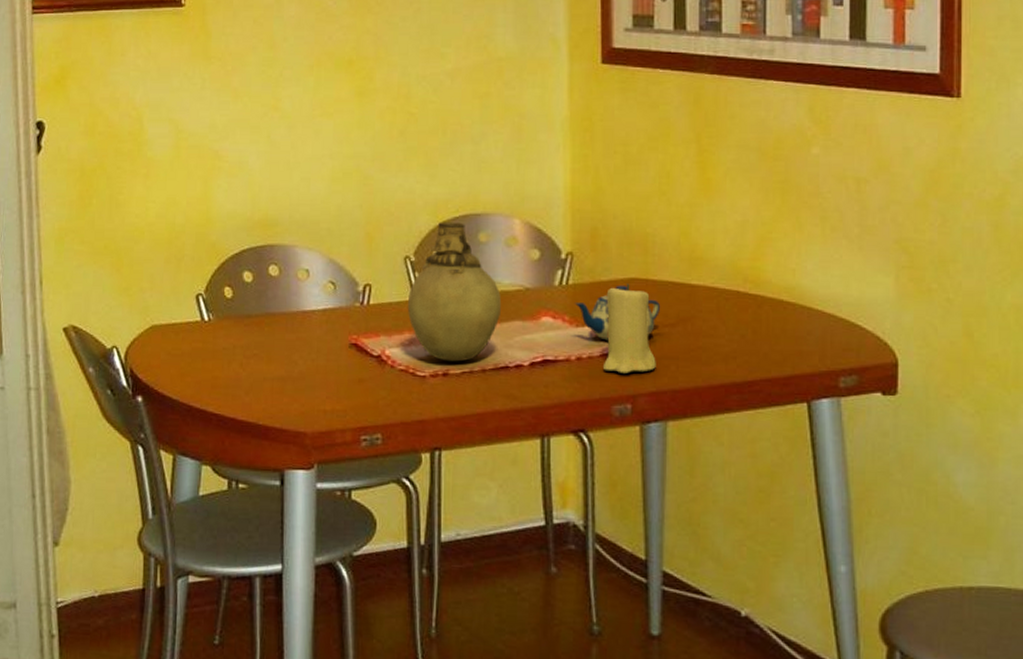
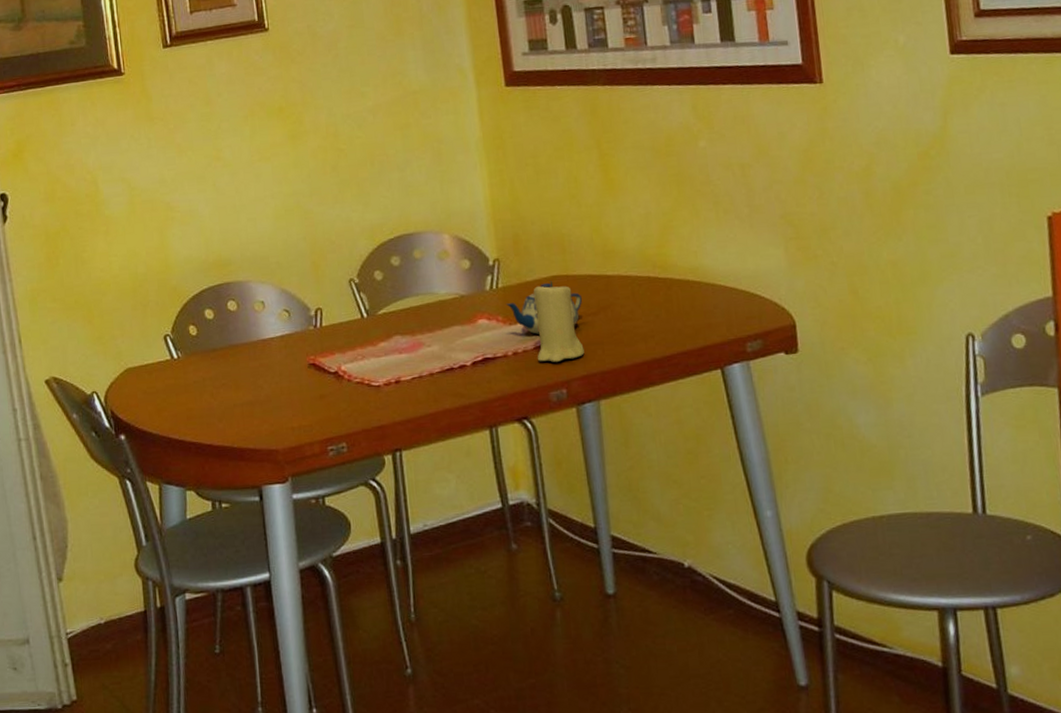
vase: present [407,222,502,362] -> none [356,243,441,370]

